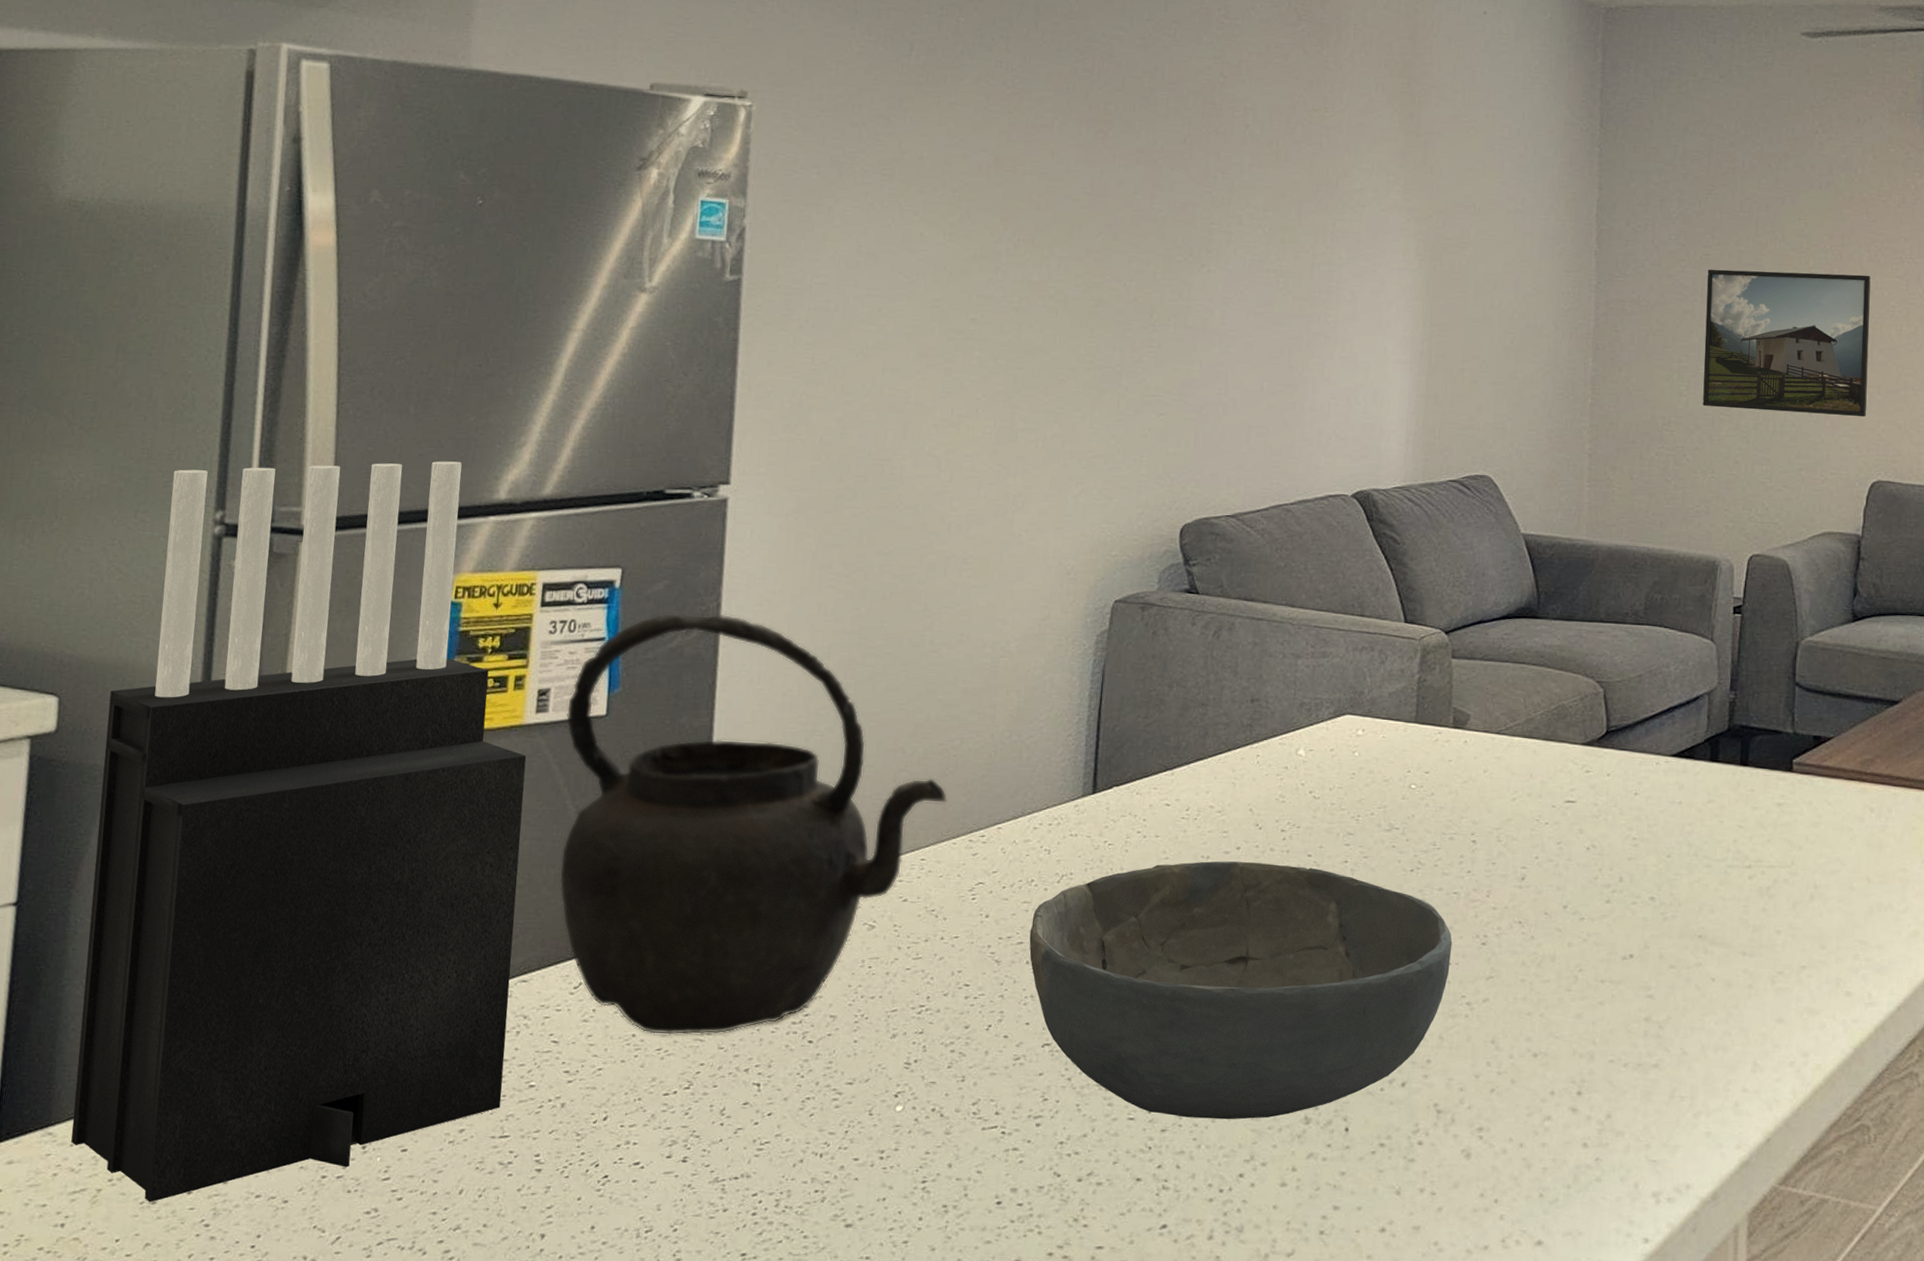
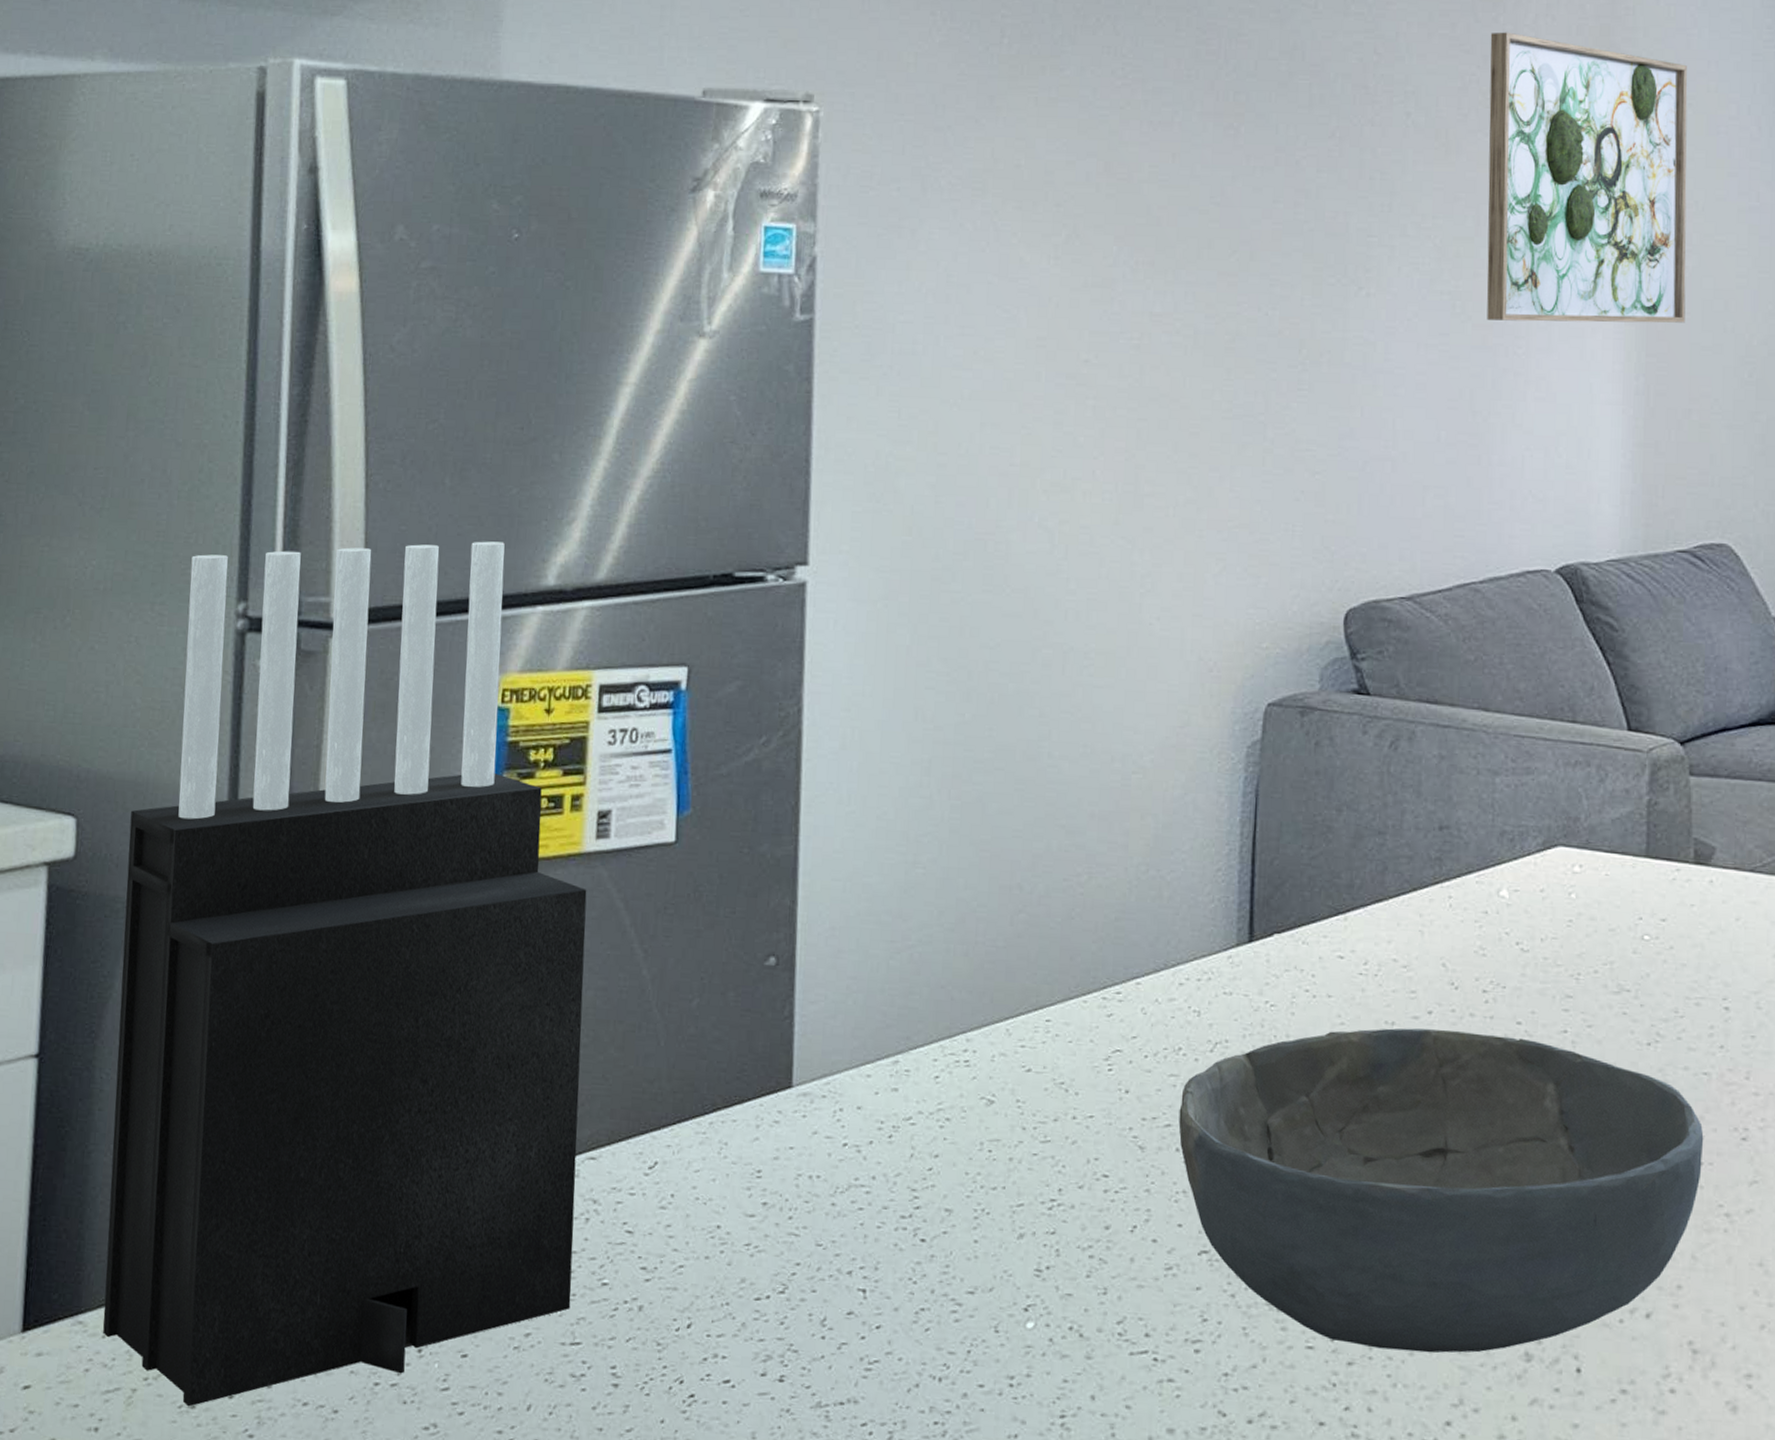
kettle: present [559,613,948,1035] -> none [628,720,1076,1228]
wall art: none [1304,62,1471,300] -> present [1486,32,1688,323]

